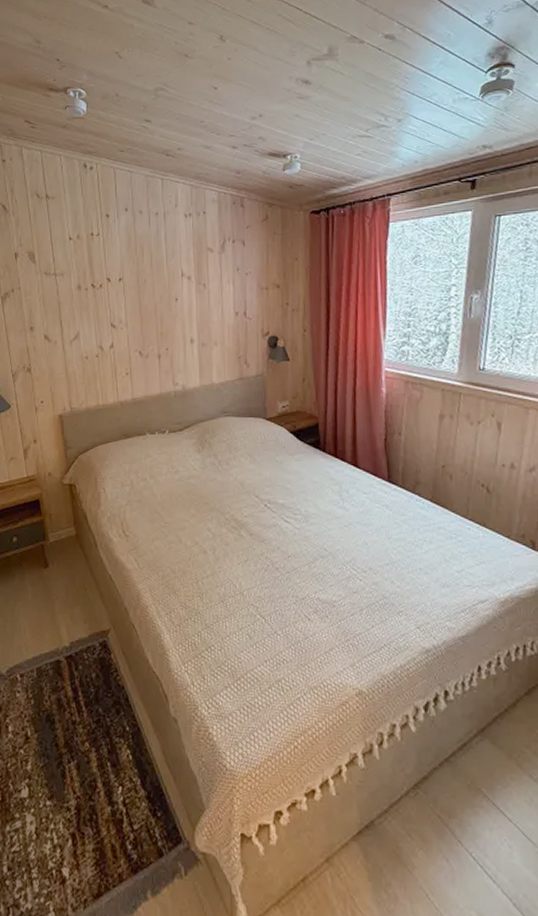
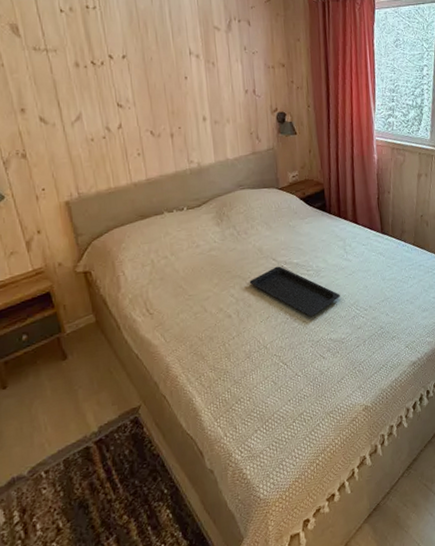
serving tray: none [228,504,333,568] -> present [249,266,340,317]

